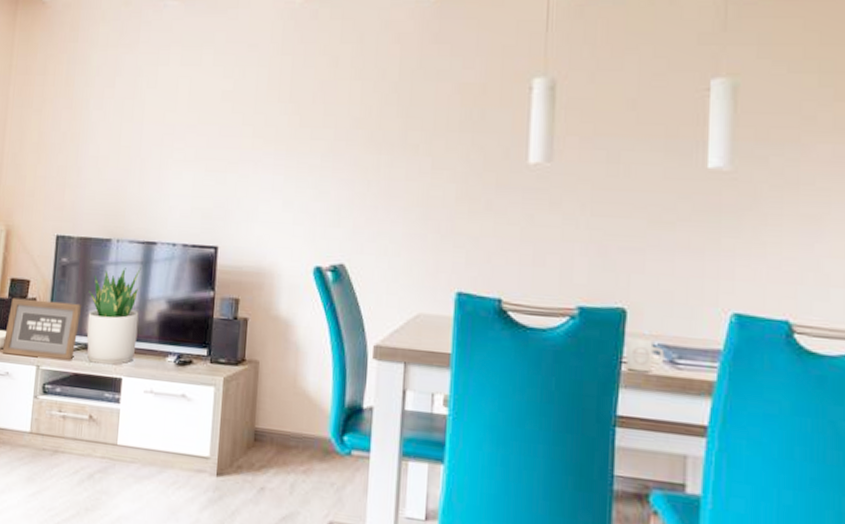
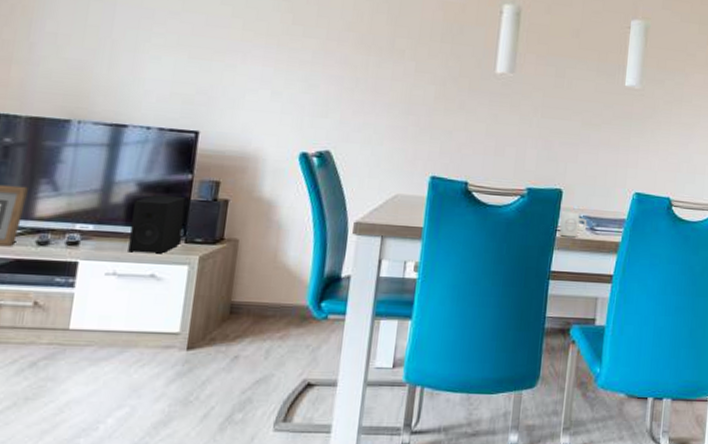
planter: present [87,267,141,365] -> none [34,150,107,249]
speaker: none [162,313,209,374] -> present [128,195,186,254]

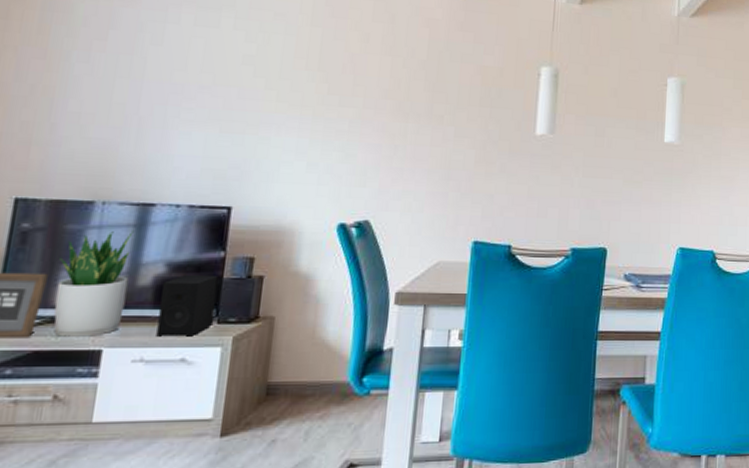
planter: none [34,150,107,249] -> present [54,230,134,338]
mug: present [559,210,587,237] -> none [605,269,633,296]

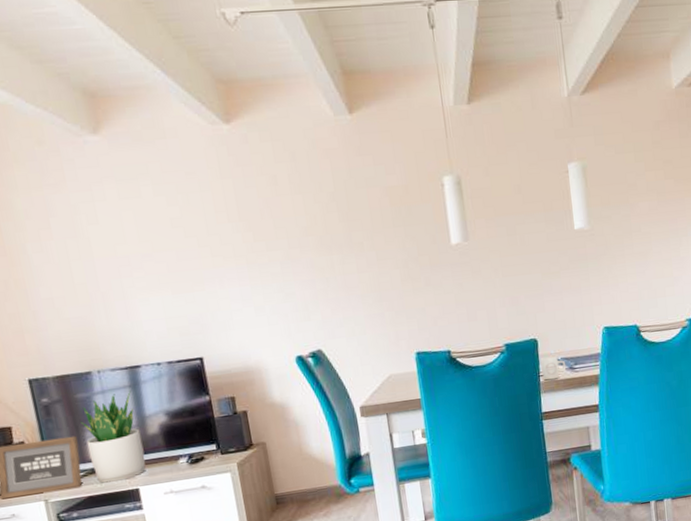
speaker: present [156,275,218,337] -> none [168,417,219,472]
mug: none [605,269,633,296] -> present [540,355,566,381]

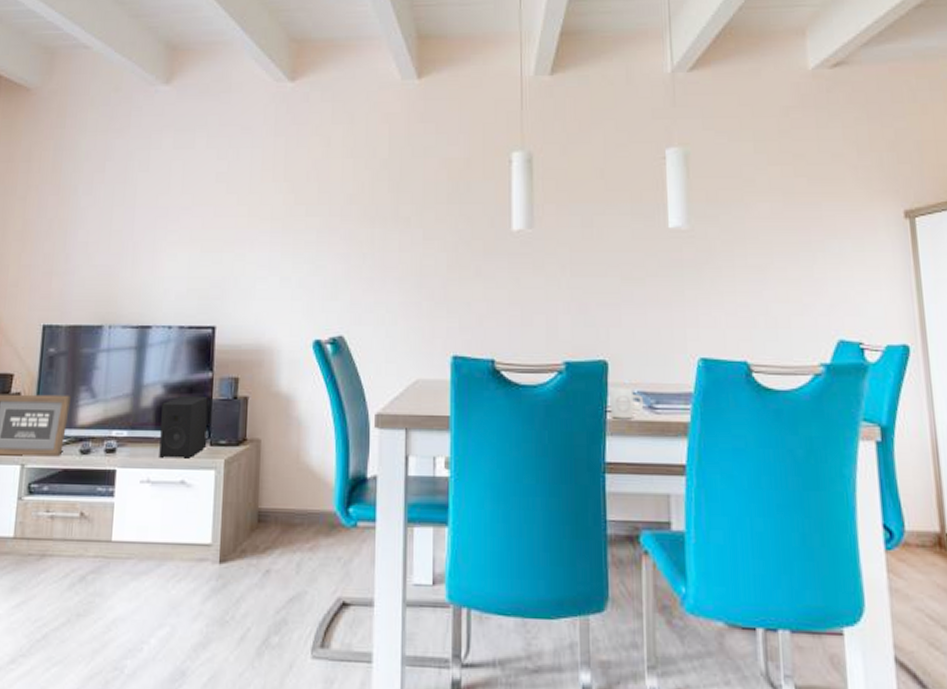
planter: present [81,390,146,483] -> none [77,353,135,458]
speaker: none [168,417,219,472] -> present [159,397,208,459]

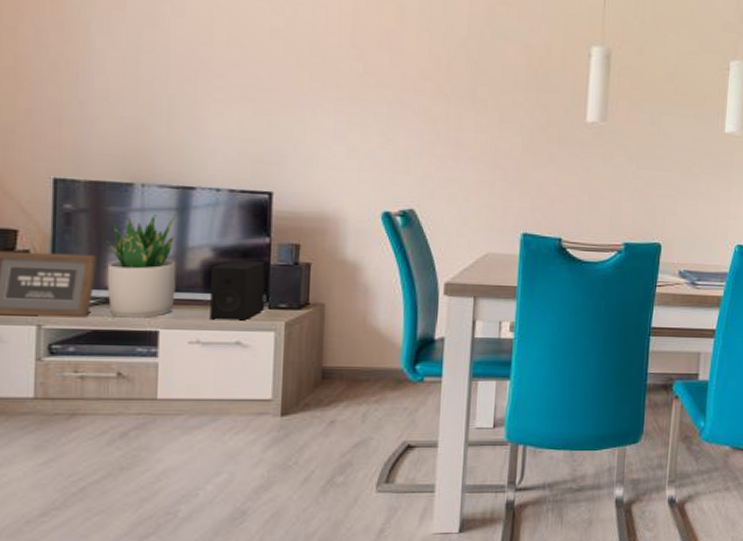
planter: none [77,353,135,458] -> present [106,214,176,319]
mug: present [609,386,644,419] -> none [659,265,688,293]

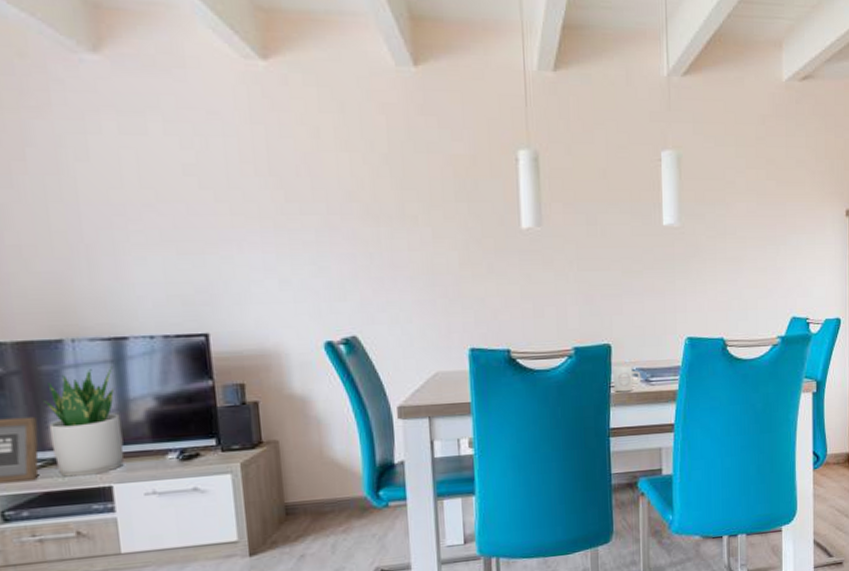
speaker: present [210,260,265,321] -> none [157,405,218,469]
mug: none [659,265,688,293] -> present [613,364,641,392]

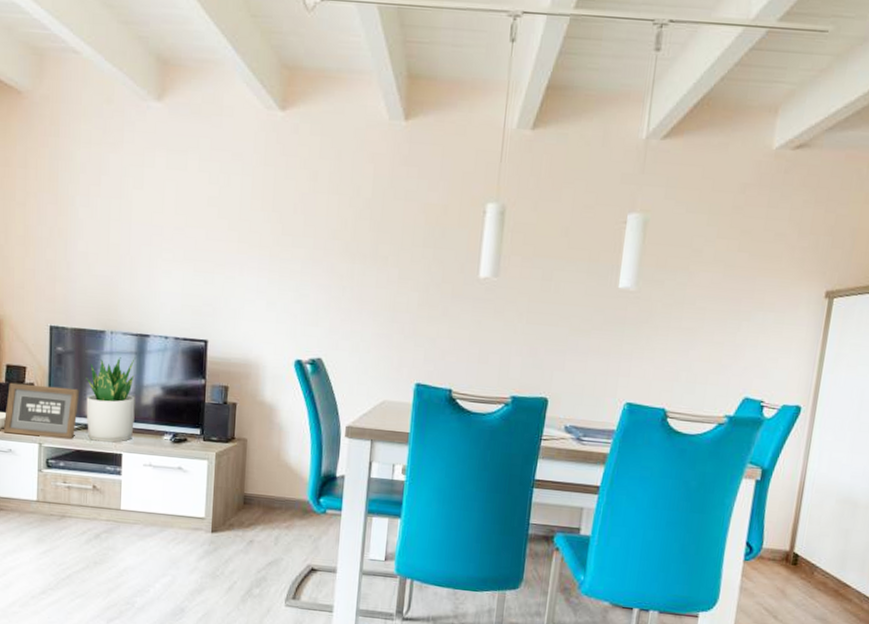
mug: present [613,364,641,392] -> none [544,419,574,447]

